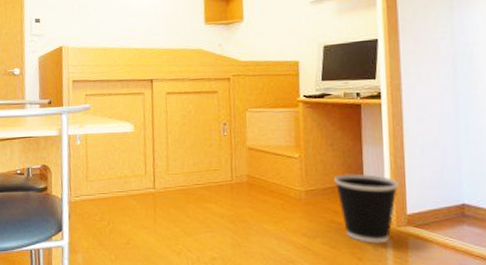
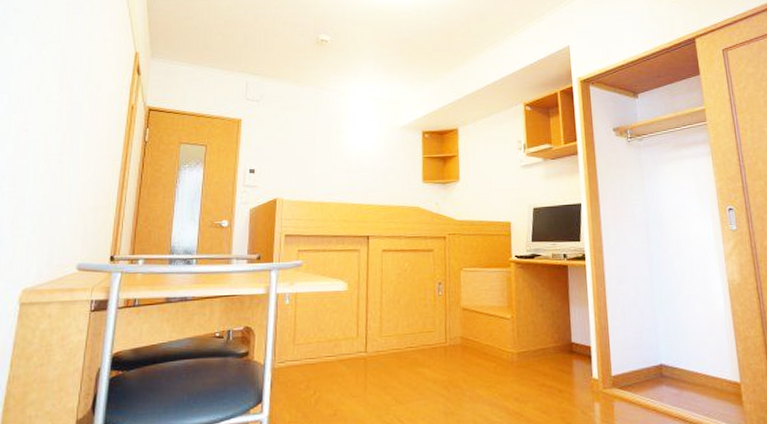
wastebasket: present [334,173,399,244] -> none [544,334,603,407]

